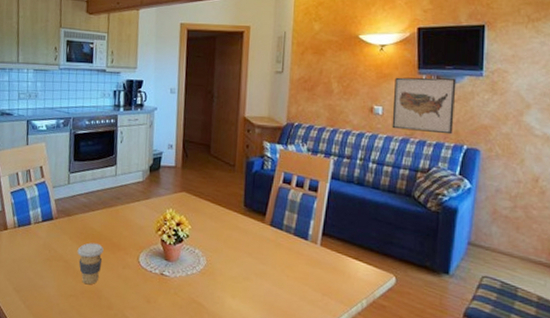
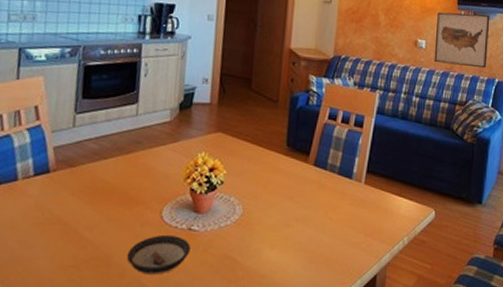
coffee cup: present [77,242,104,285] -> none [81,198,117,251]
saucer: none [112,277,163,310] -> present [126,234,191,275]

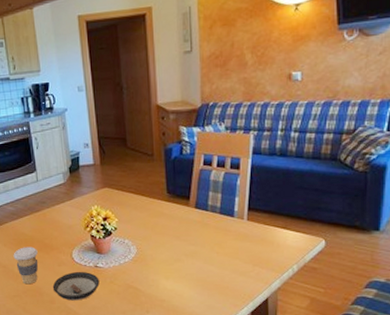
coffee cup: none [81,198,117,251] -> present [13,247,38,285]
wall art: present [434,12,490,69] -> none [312,28,381,94]

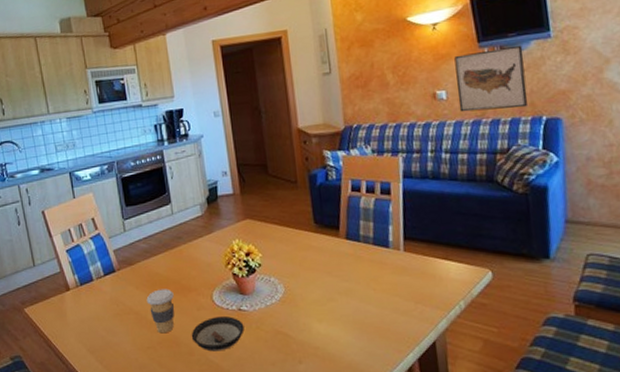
wall art: none [312,28,381,94] -> present [454,45,529,112]

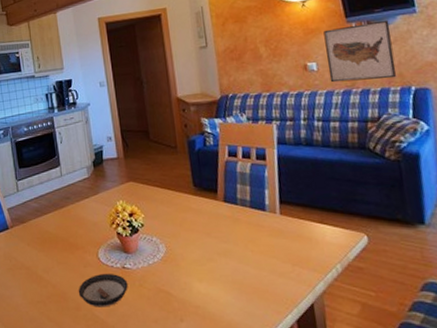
coffee cup: present [146,289,175,334] -> none [37,246,63,289]

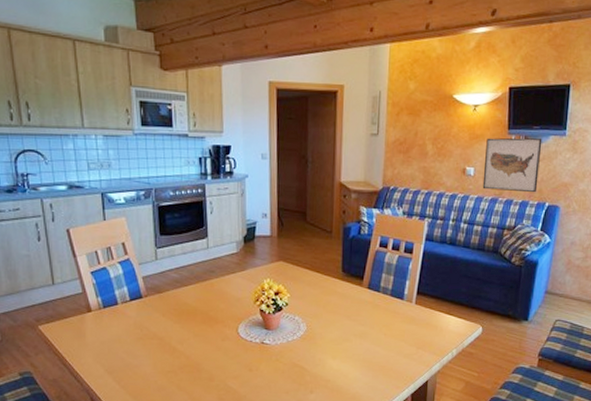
saucer: present [78,273,128,307] -> none [213,347,265,379]

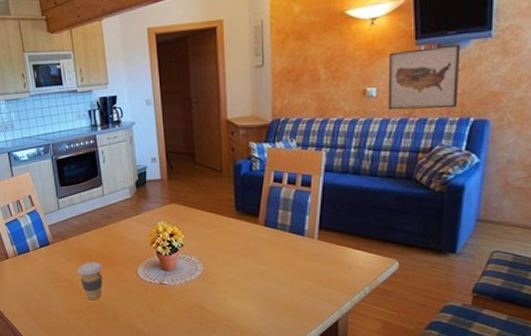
coffee cup: none [172,318,200,360] -> present [77,262,103,300]

